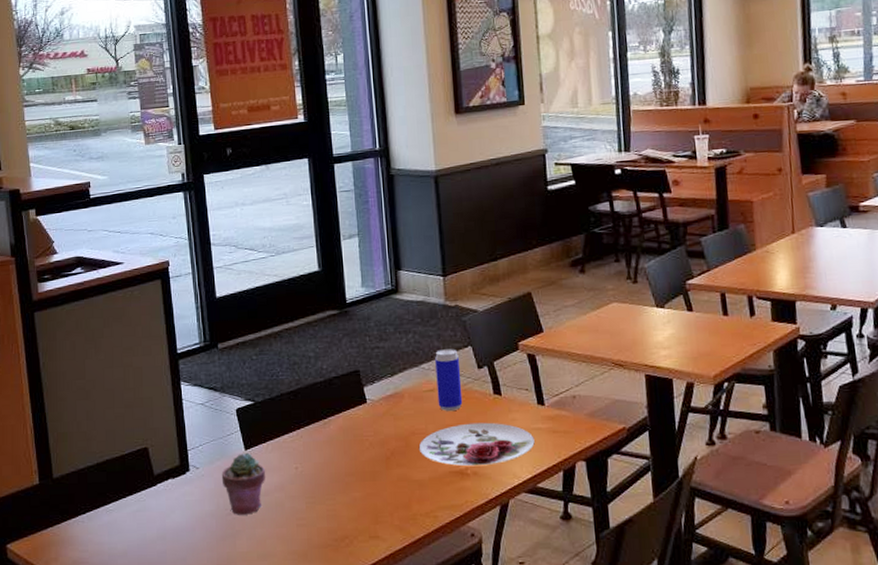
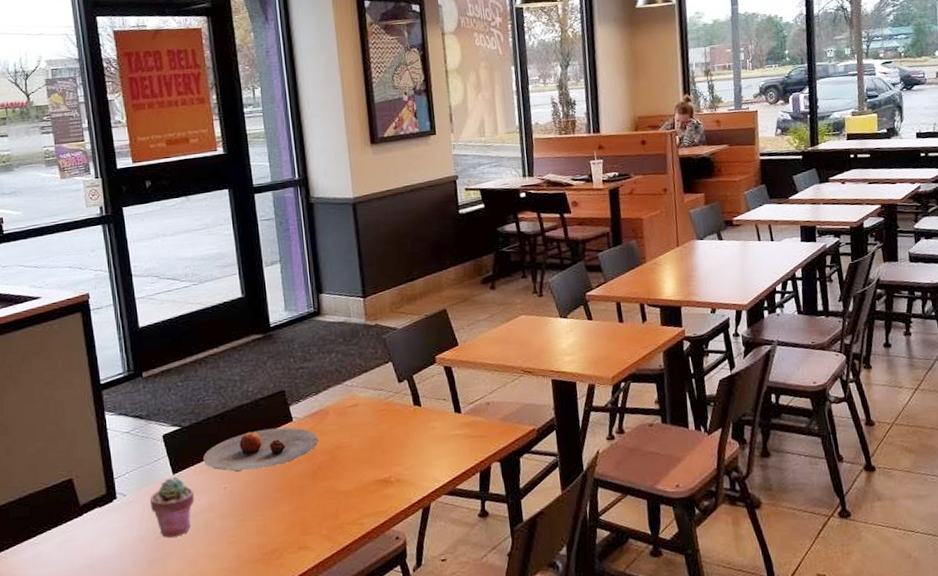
plate: none [275,409,393,453] -> present [202,427,318,473]
plate: present [419,422,535,467] -> none [344,432,453,475]
beverage can: present [435,349,463,411] -> none [357,365,385,424]

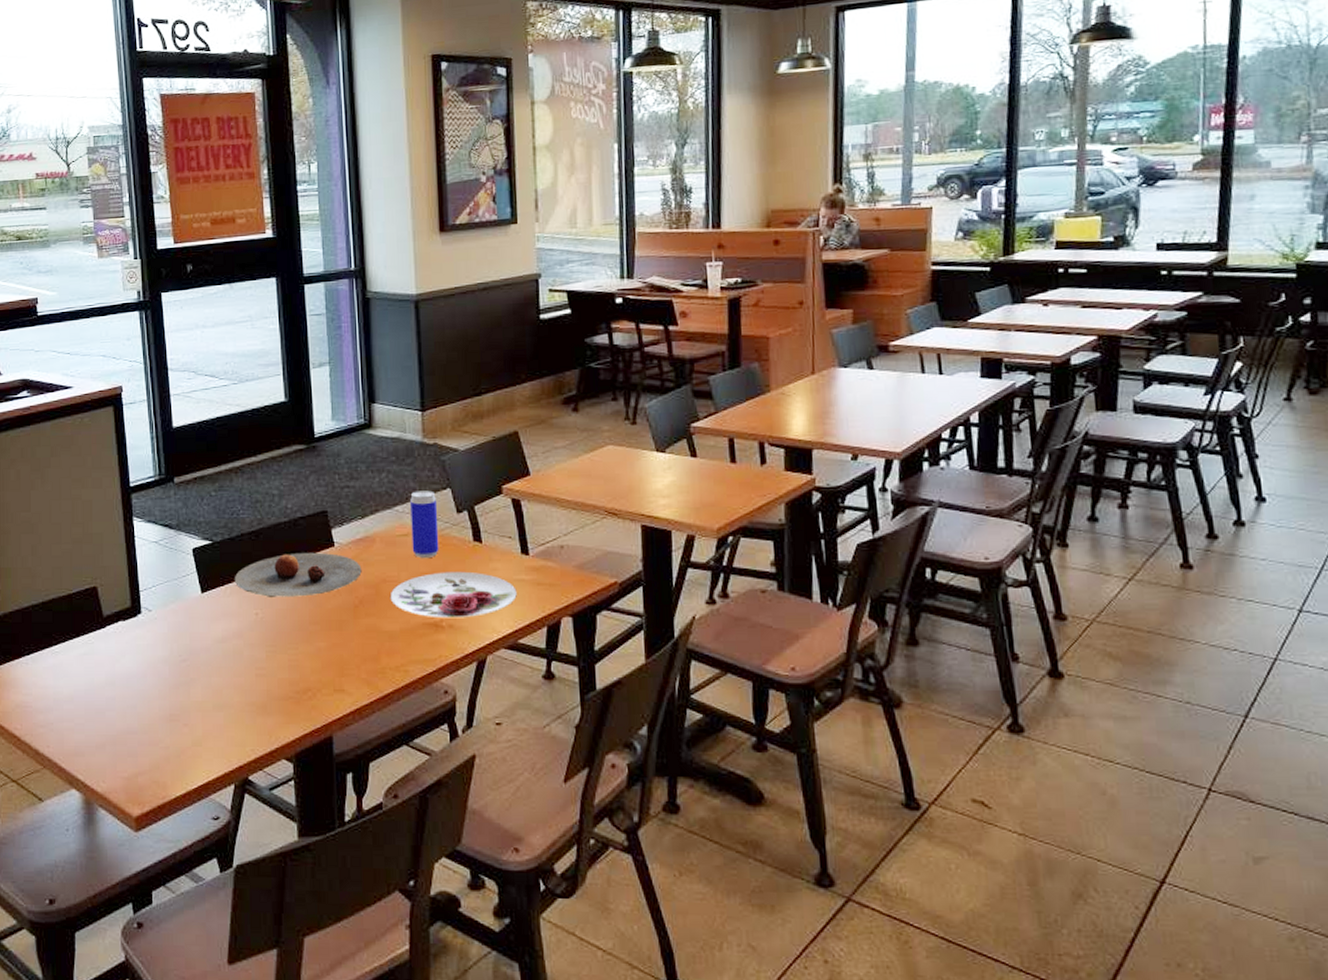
potted succulent: present [149,476,195,538] -> none [175,595,224,662]
plate: none [344,432,453,475] -> present [390,571,517,619]
beverage can: none [357,365,385,424] -> present [410,490,439,557]

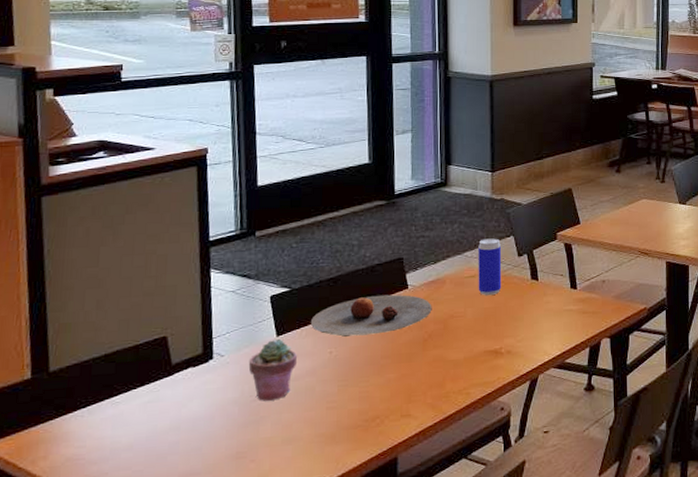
potted succulent: none [175,595,224,662] -> present [248,338,298,401]
plate: present [390,571,517,619] -> none [456,305,566,346]

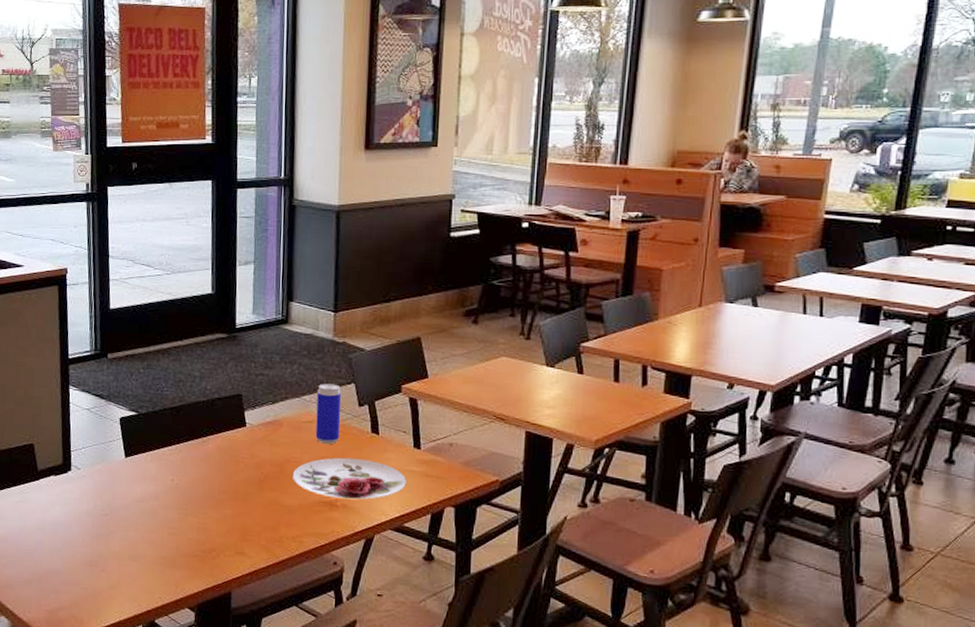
potted succulent: present [248,338,298,401] -> none [100,459,143,518]
plate: present [310,294,432,338] -> none [154,429,269,469]
plate: none [456,305,566,346] -> present [292,457,407,500]

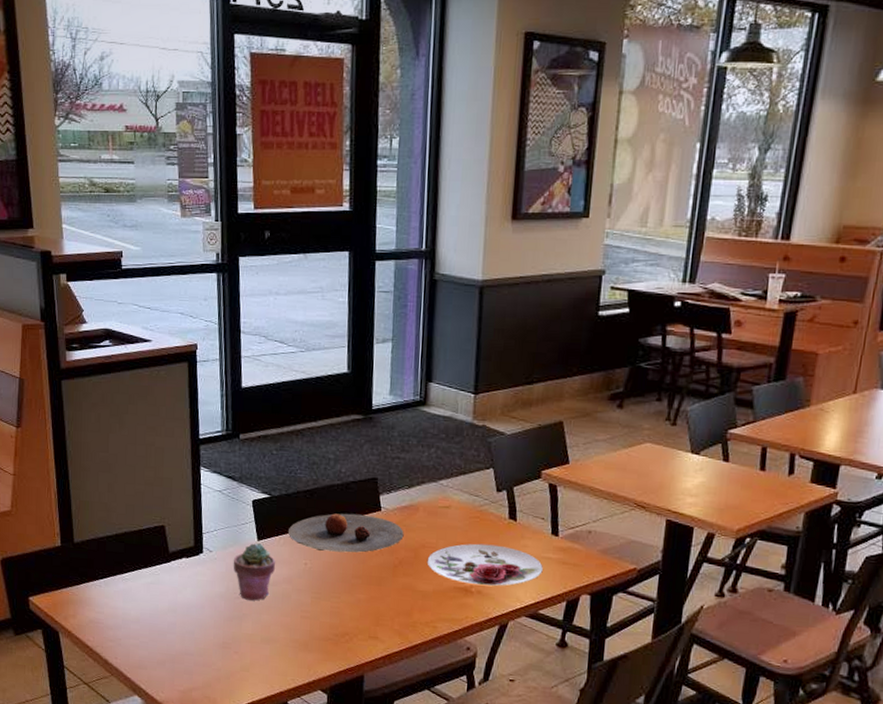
potted succulent: none [100,459,143,518] -> present [233,543,276,601]
plate: none [154,429,269,469] -> present [287,513,404,553]
beverage can: present [315,383,342,444] -> none [452,468,479,530]

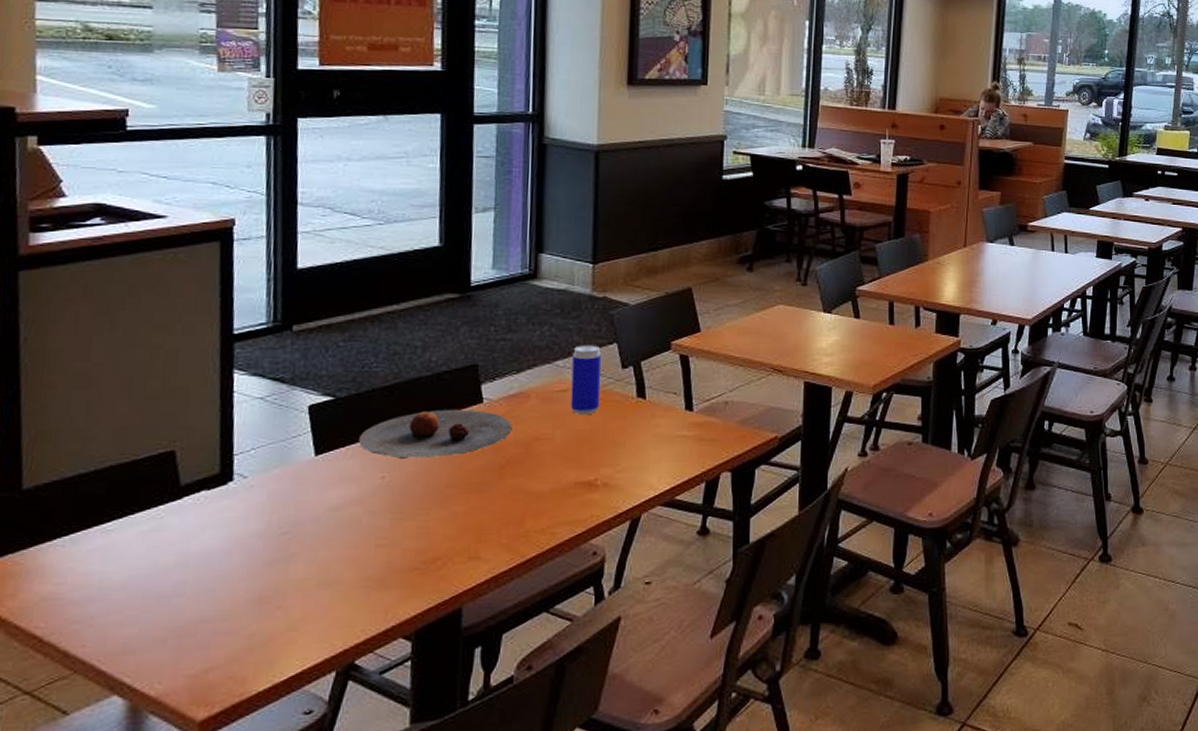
potted succulent: present [233,543,276,601] -> none [278,458,341,535]
plate: present [427,543,543,586] -> none [541,428,678,477]
beverage can: none [452,468,479,530] -> present [570,345,602,414]

